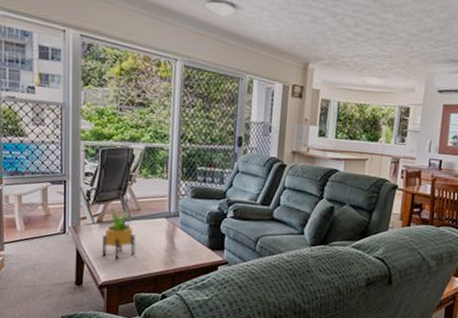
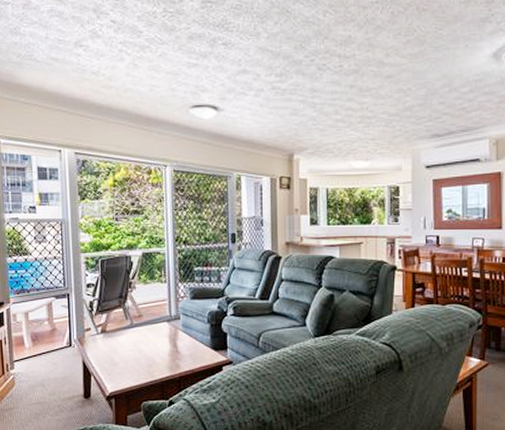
potted plant: present [102,206,136,260] -> none [107,315,140,369]

